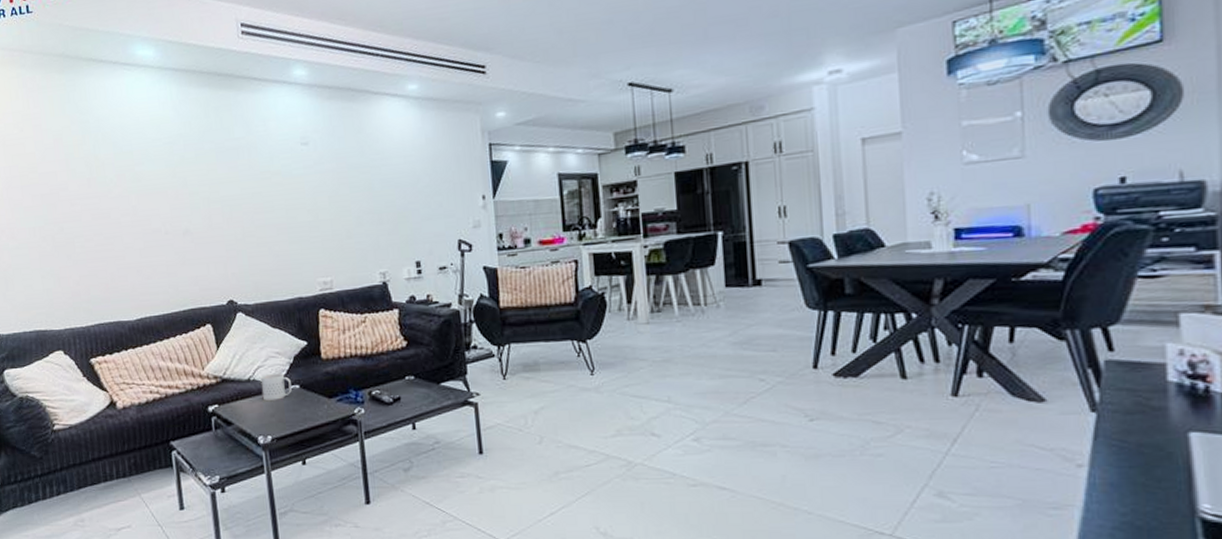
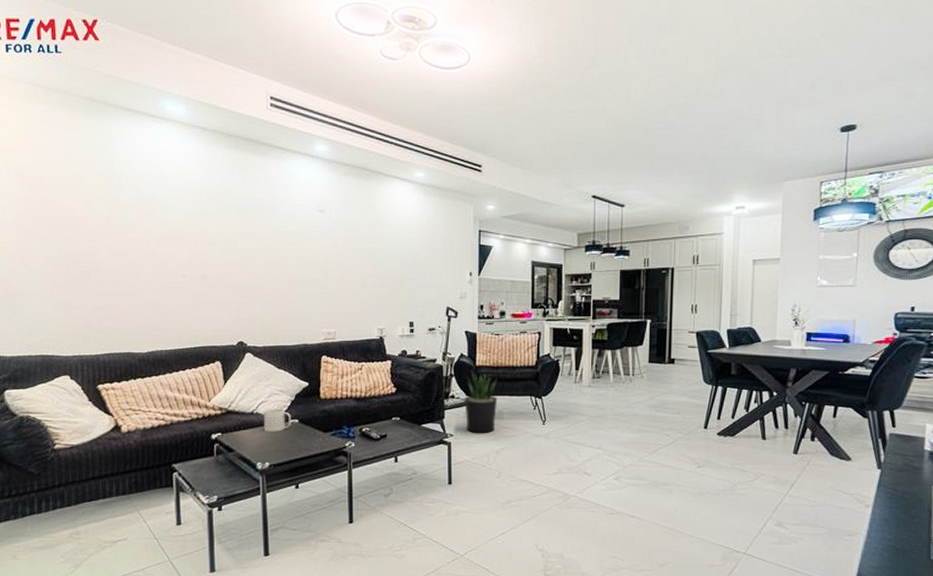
planter: none [489,313,531,390] -> present [464,370,498,433]

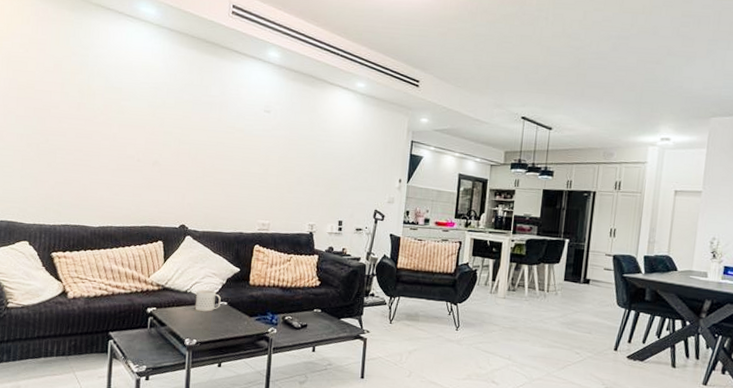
planter: present [464,370,498,433] -> none [382,271,416,333]

